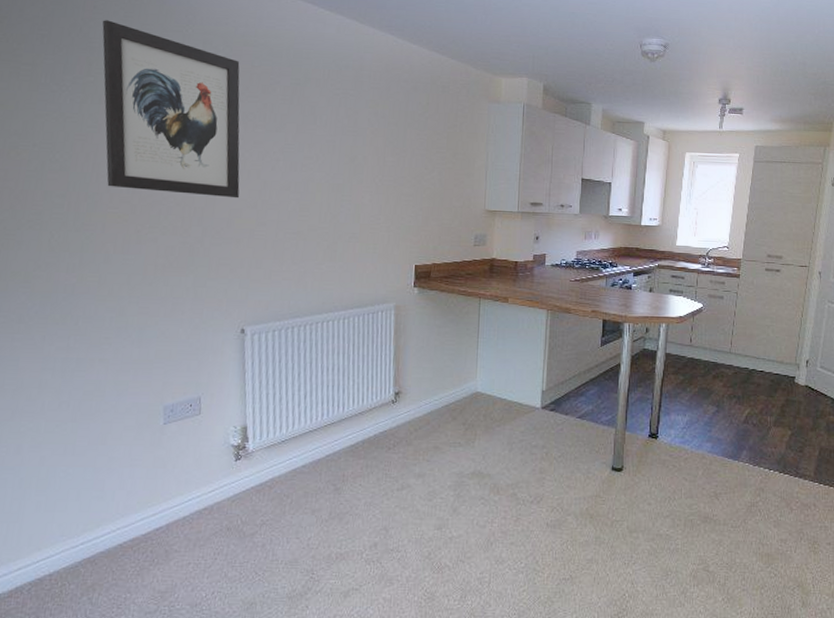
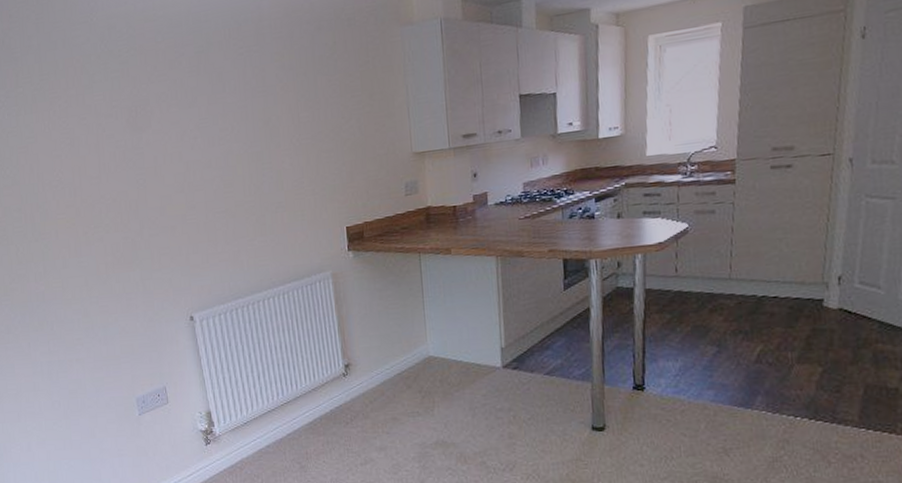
wall art: present [102,20,240,199] -> none [19,26,167,194]

